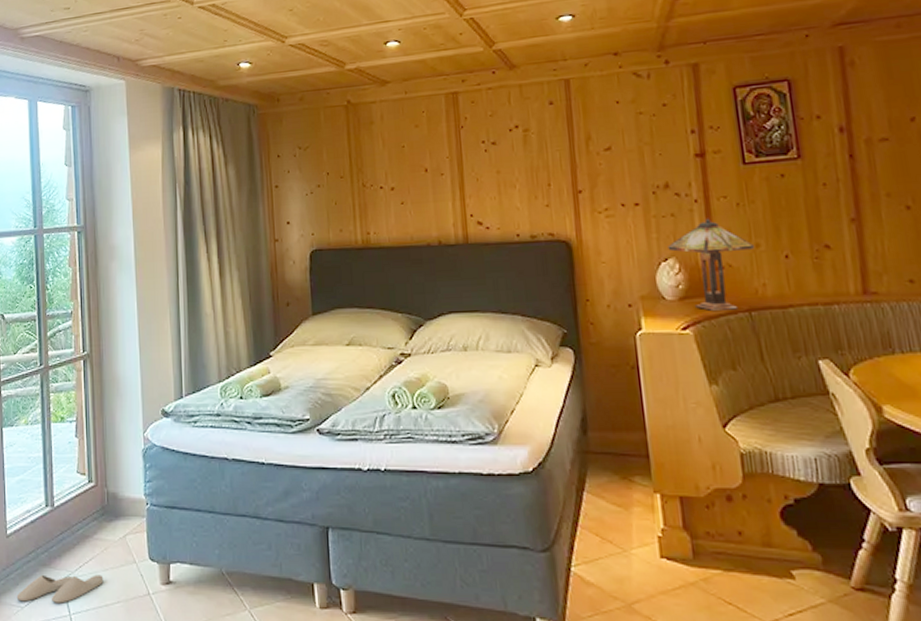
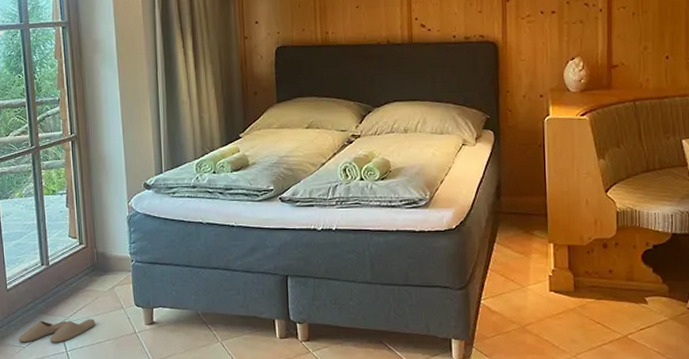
table lamp: present [667,218,755,312] -> none [575,25,644,102]

